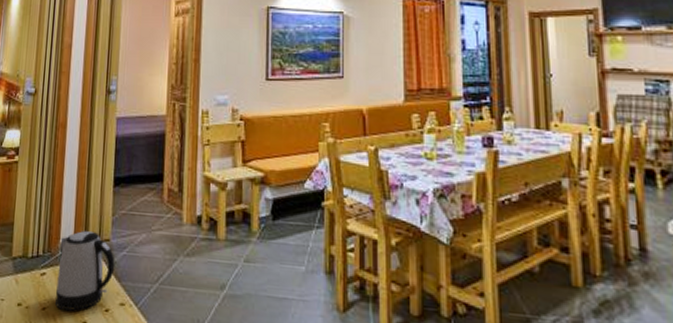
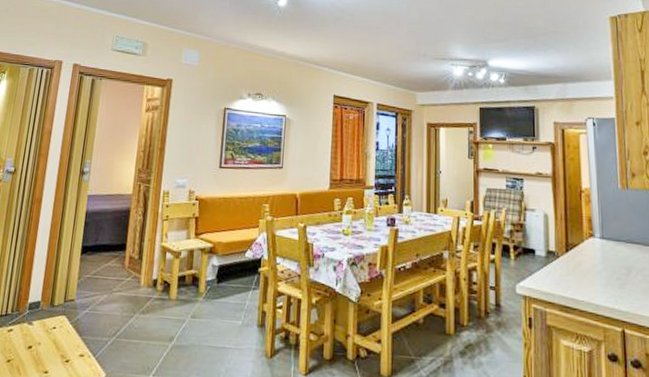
kettle: present [55,231,115,312] -> none [20,292,78,363]

